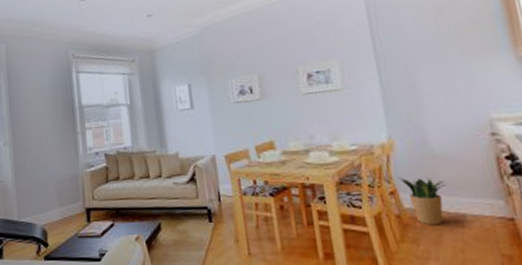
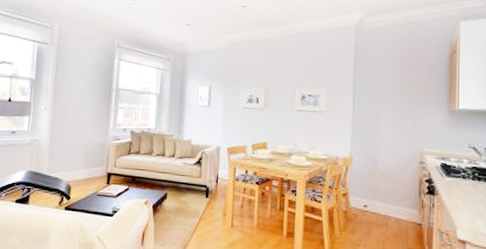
potted plant: present [398,177,447,226] -> none [350,184,383,222]

